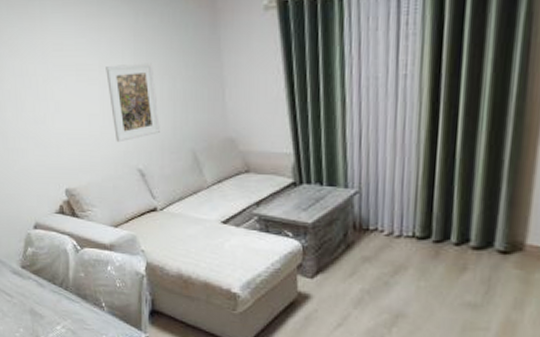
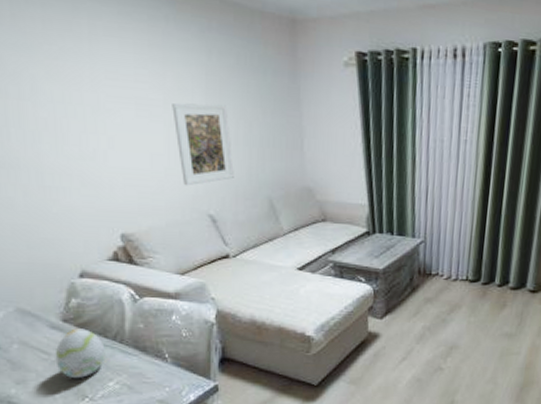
decorative egg: none [16,274,55,321] -> present [55,328,107,379]

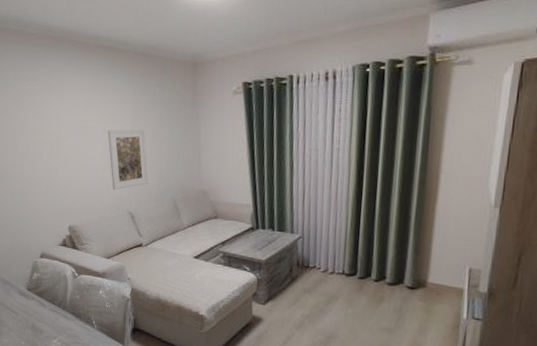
decorative egg: present [55,328,107,379] -> none [20,296,54,335]

